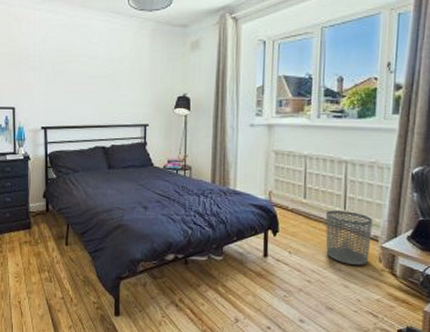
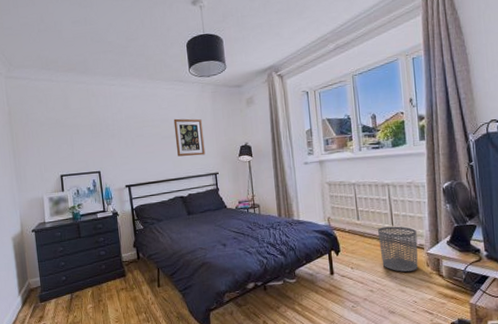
wall art: none [103,56,137,102] -> present [173,118,206,157]

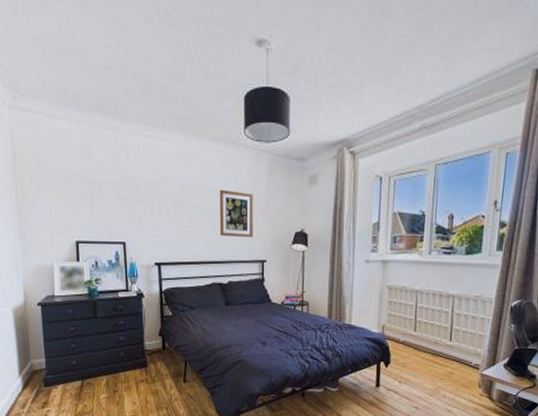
waste bin: present [378,226,418,272] -> none [432,342,475,391]

